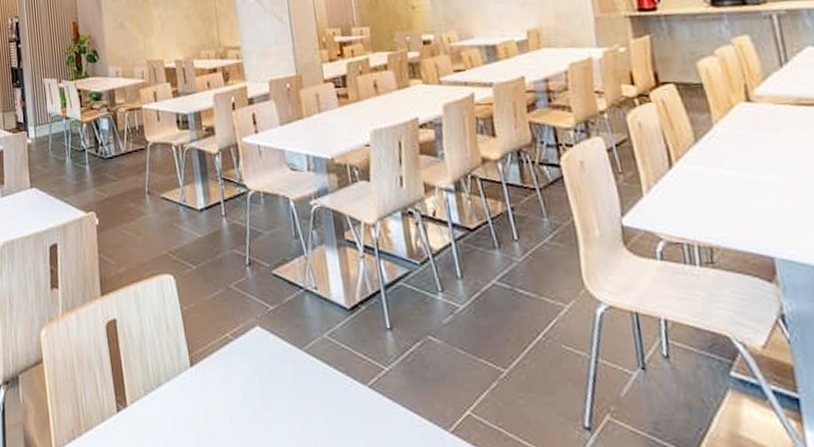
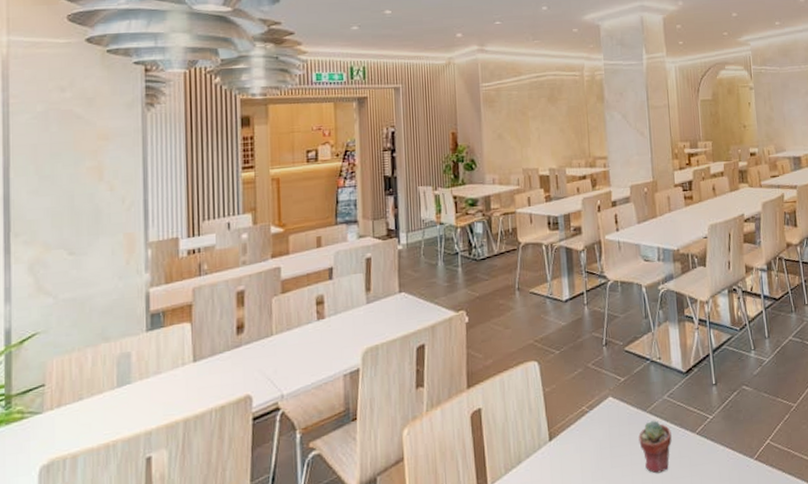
potted succulent: none [294,362,337,427] -> present [638,420,672,473]

